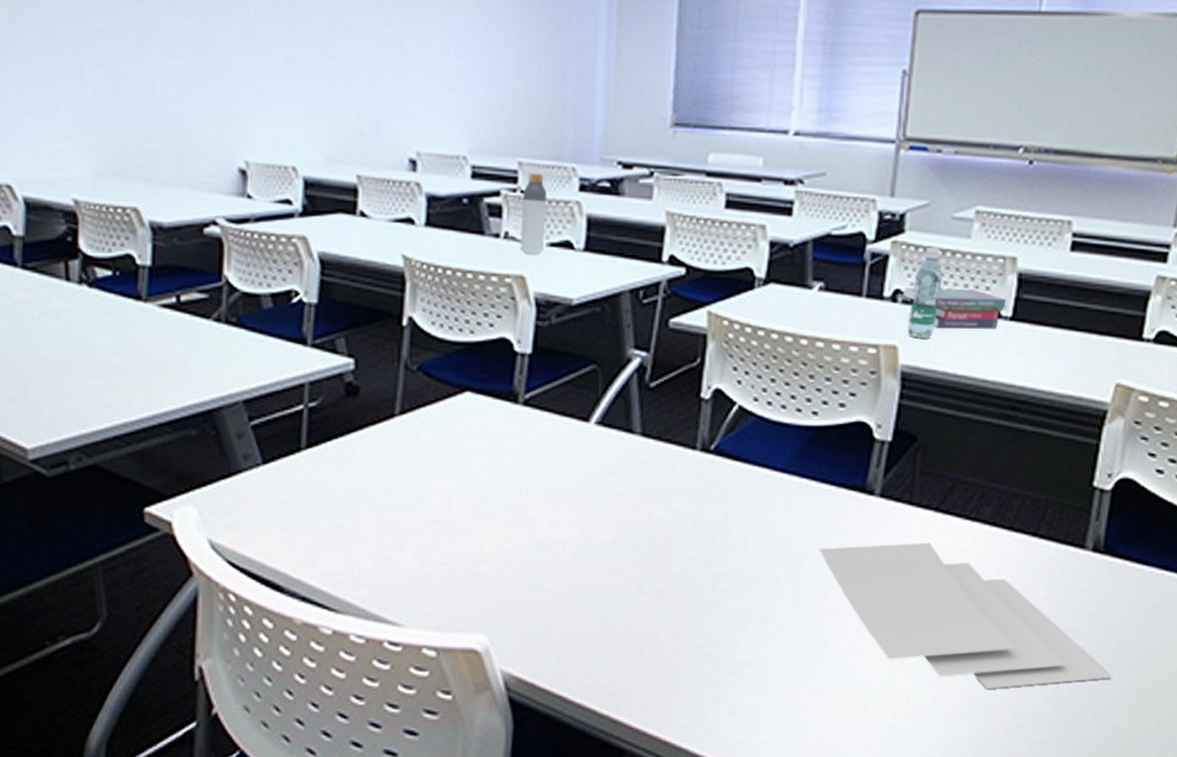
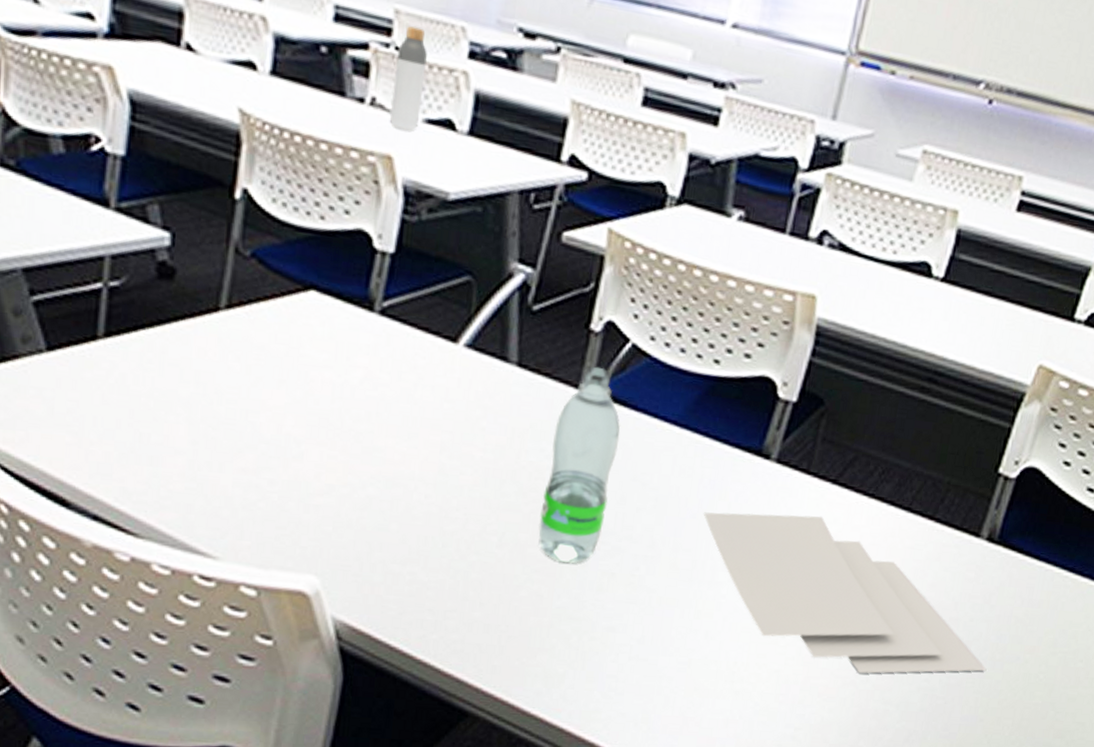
bottle: none [673,429,736,606] -> present [538,366,620,564]
books: present [903,288,1007,329] -> none [830,229,941,290]
bottle: present [907,247,943,338] -> none [830,185,878,291]

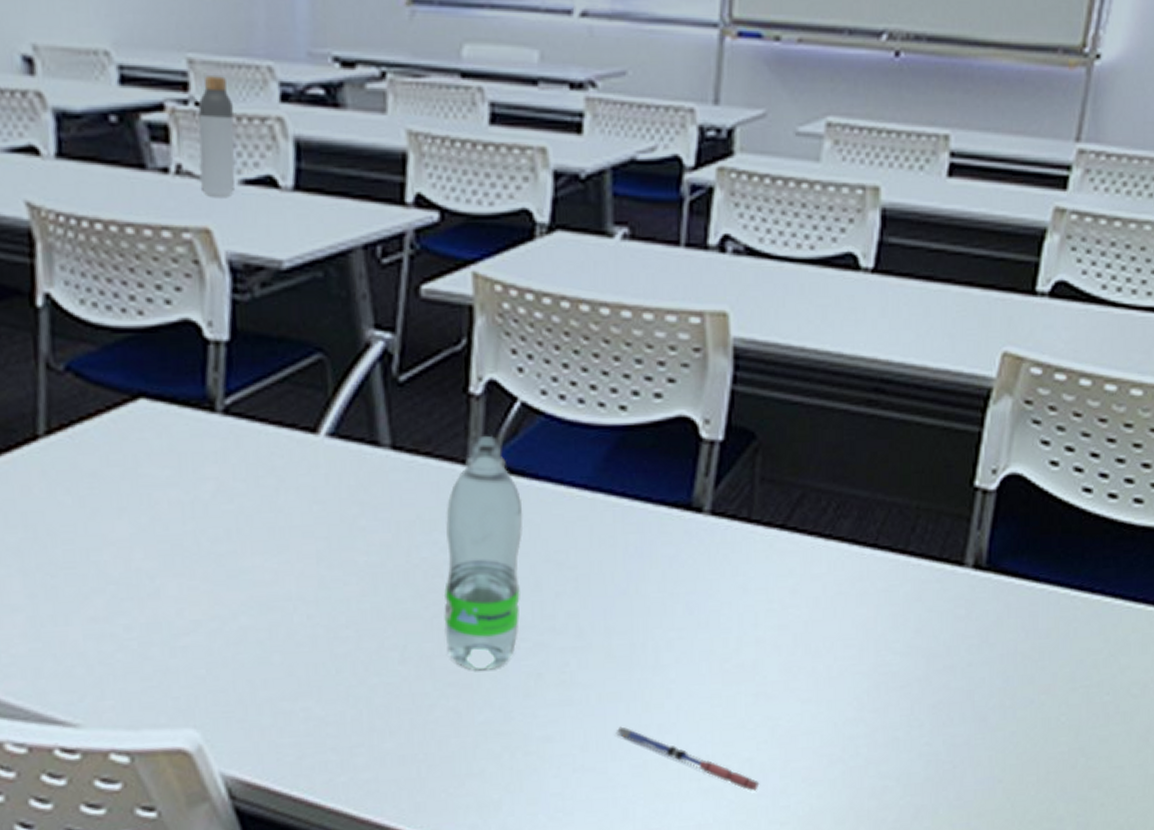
pen: none [670,627,783,698] -> present [617,726,760,791]
papers: present [703,512,987,674] -> none [634,569,997,748]

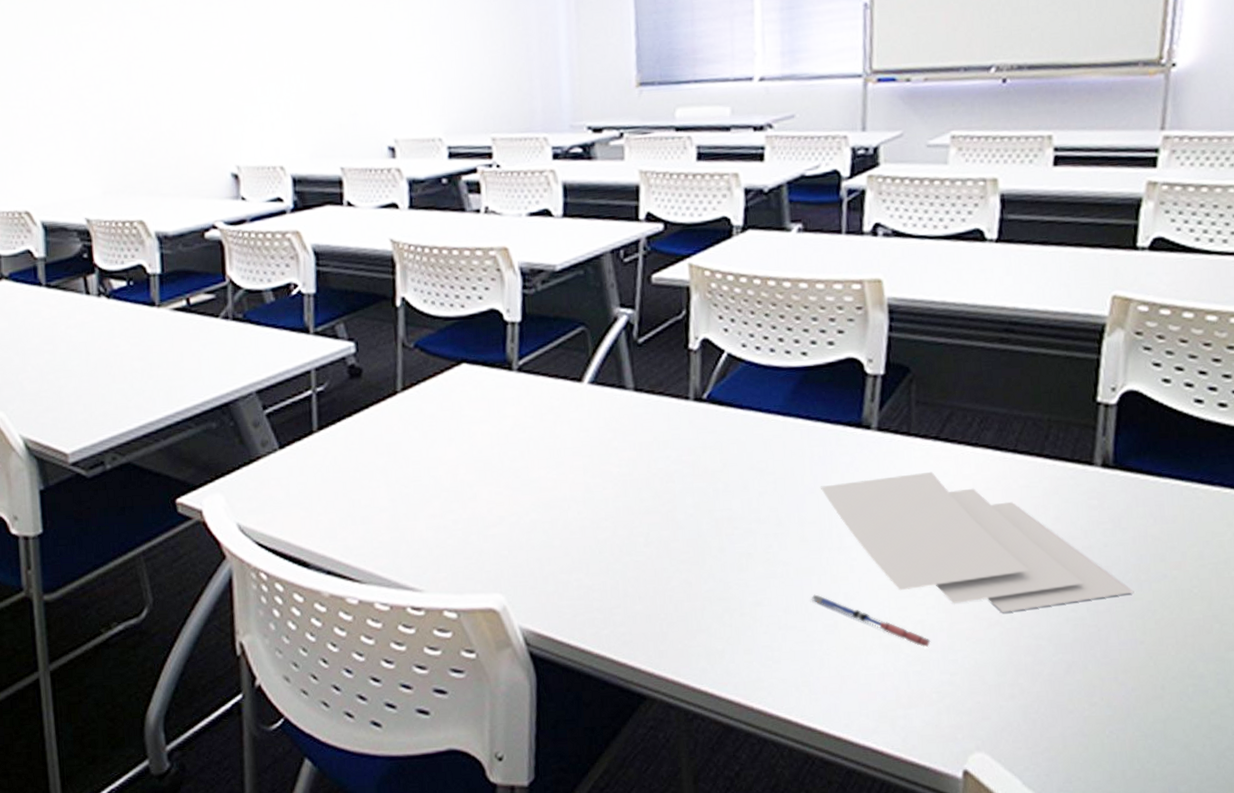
bottle: present [198,76,235,198] -> none [499,146,524,227]
bottle: present [443,435,523,671] -> none [675,378,733,552]
papers: none [634,569,997,748] -> present [820,471,1134,613]

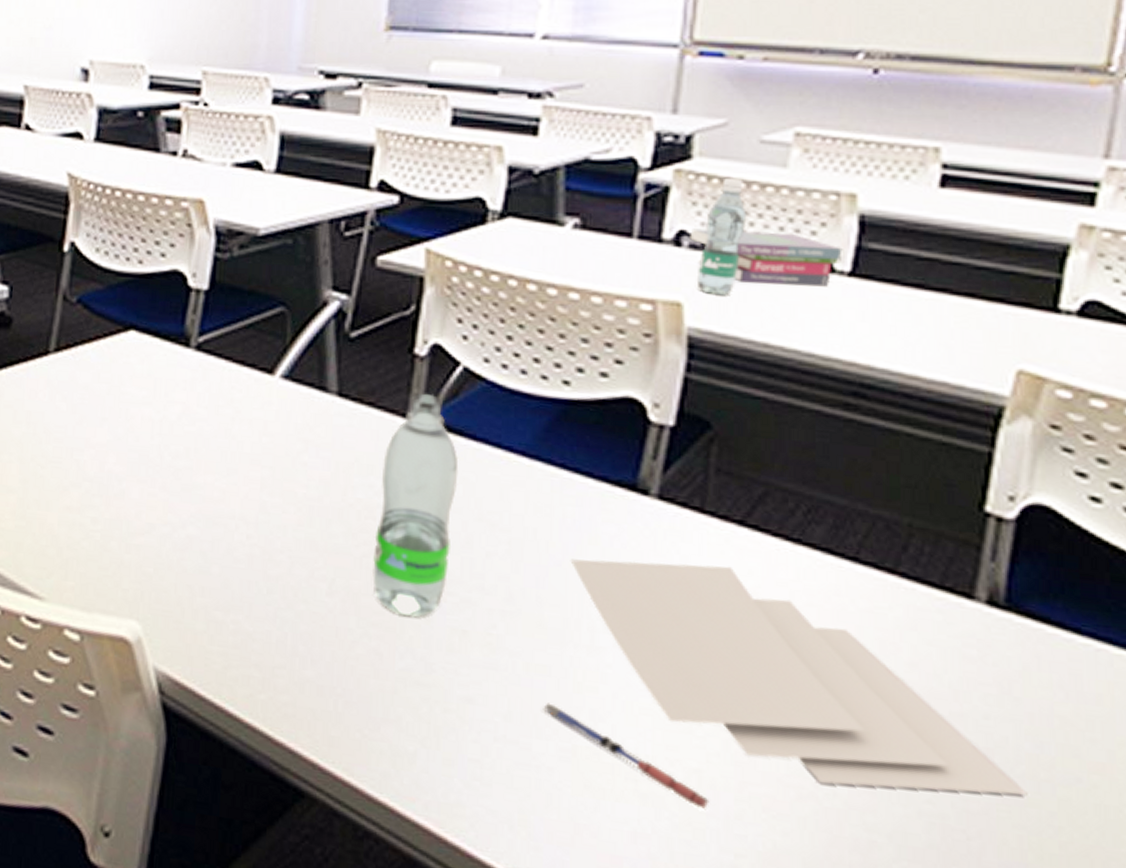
bottle: none [675,378,733,552] -> present [373,393,459,618]
books: none [883,214,991,258] -> present [690,228,843,287]
bottle: none [890,177,923,270] -> present [696,177,747,295]

